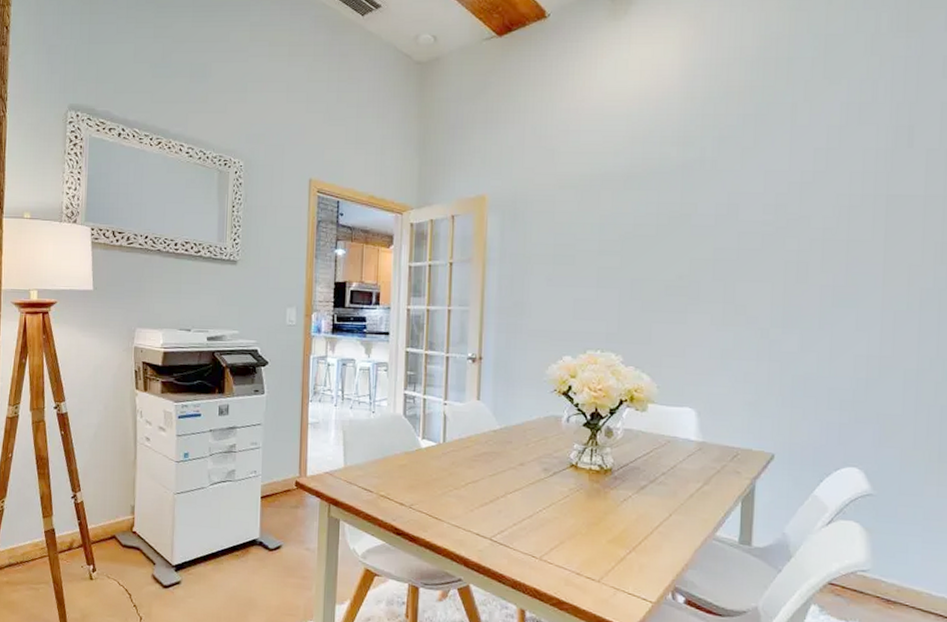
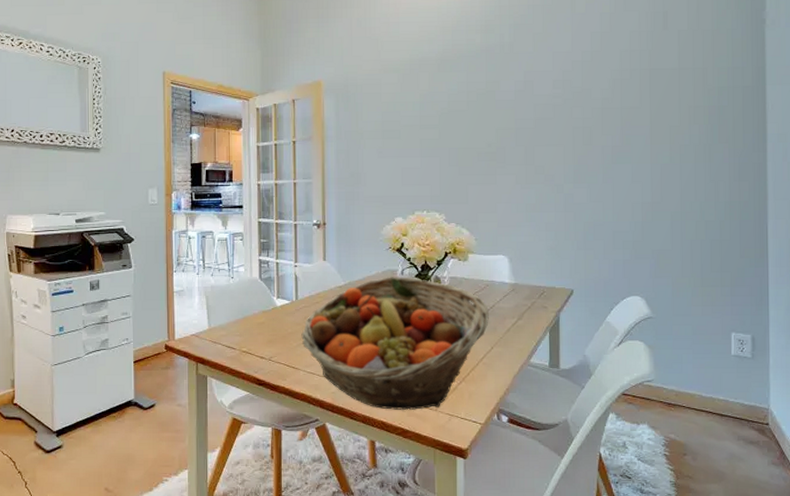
fruit basket: none [447,423,669,579] -> present [301,277,489,410]

